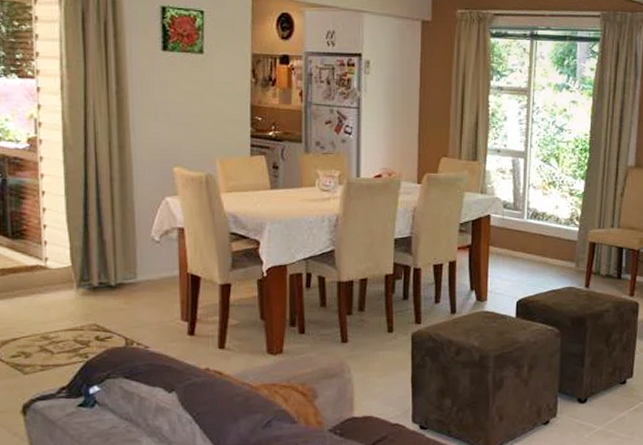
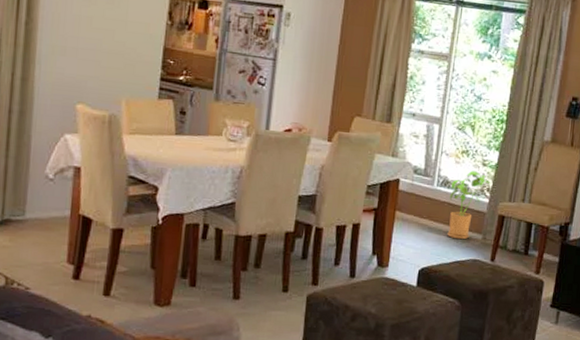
house plant: none [540,201,580,269] -> present [447,170,492,240]

